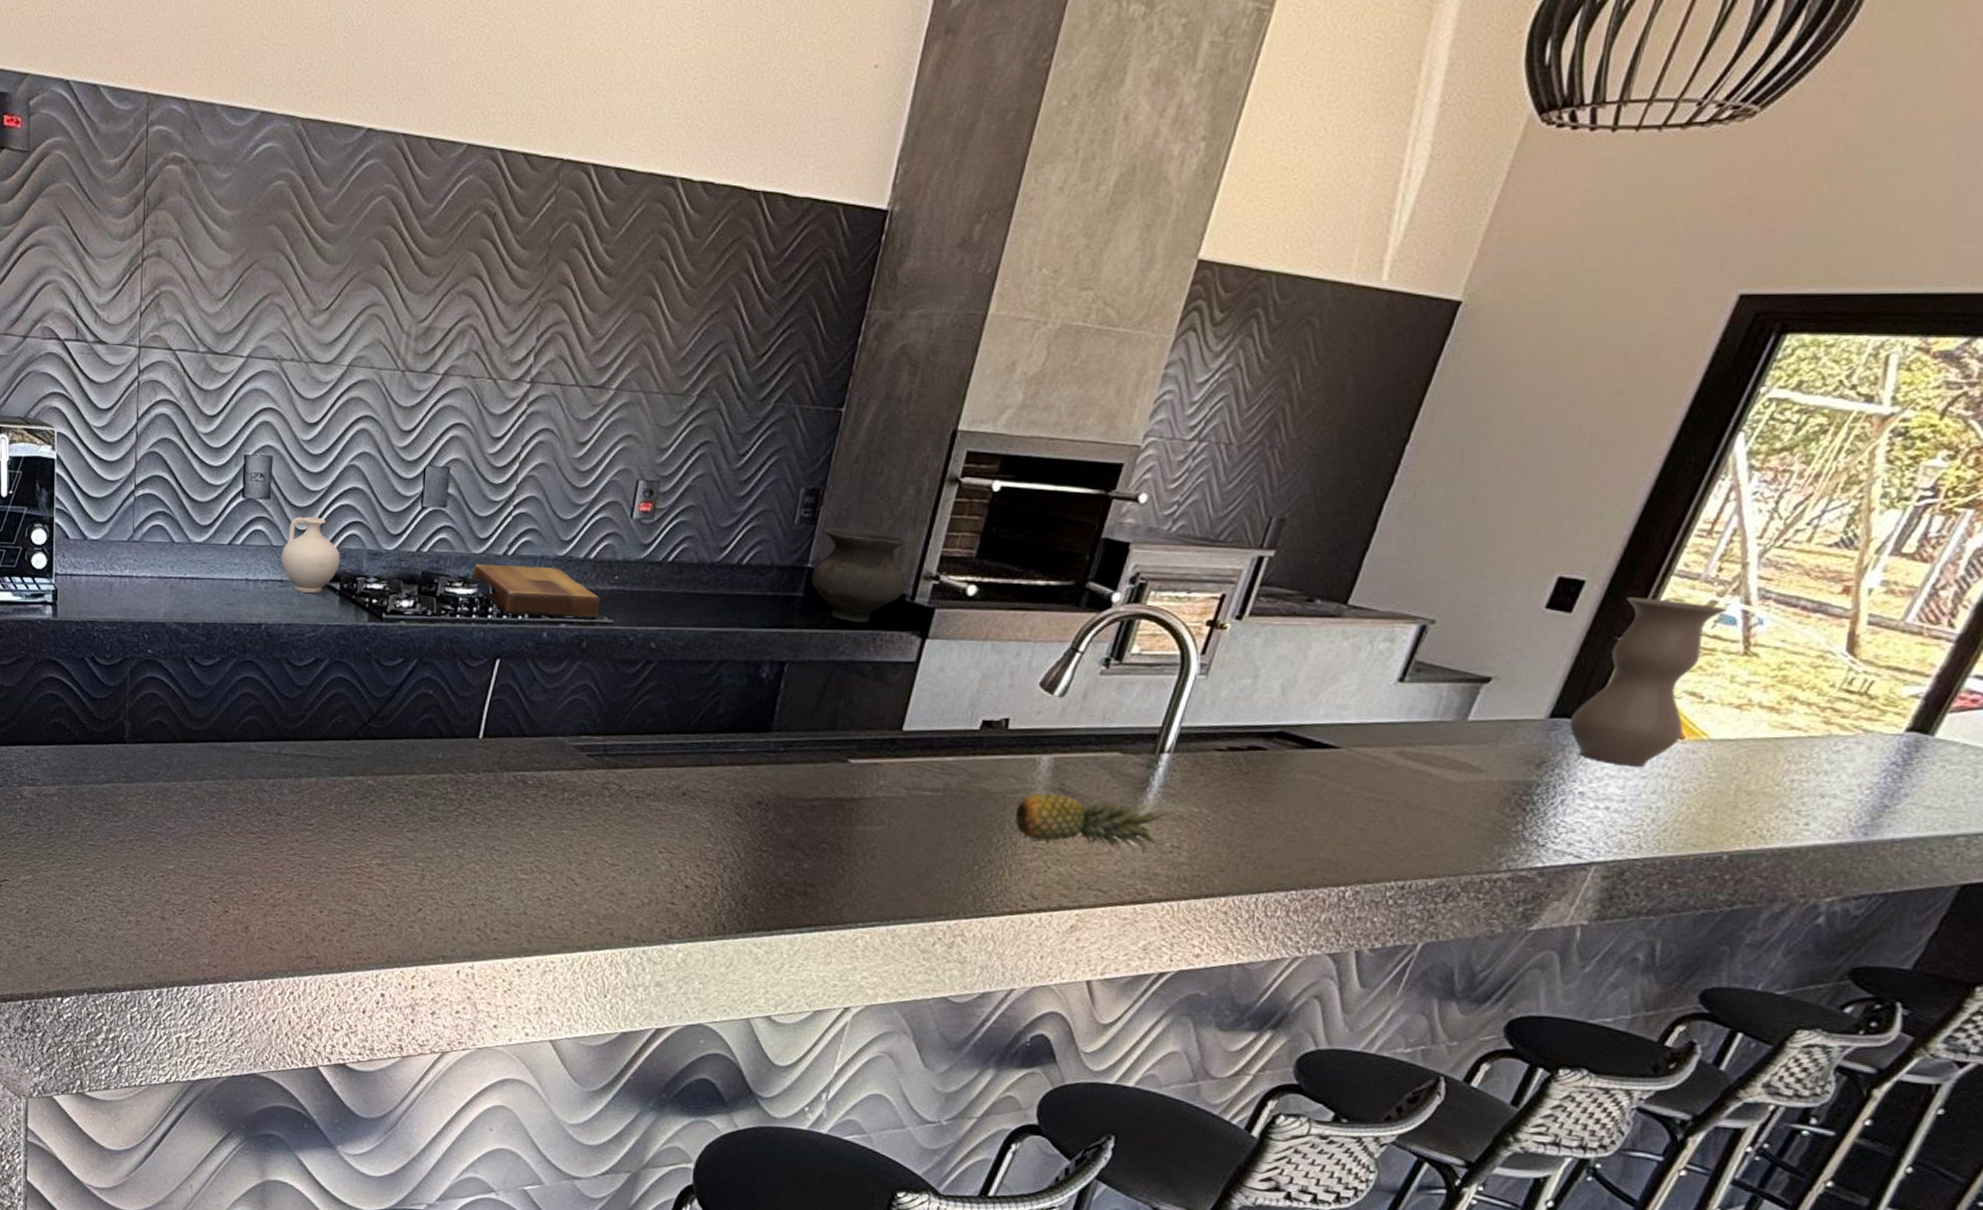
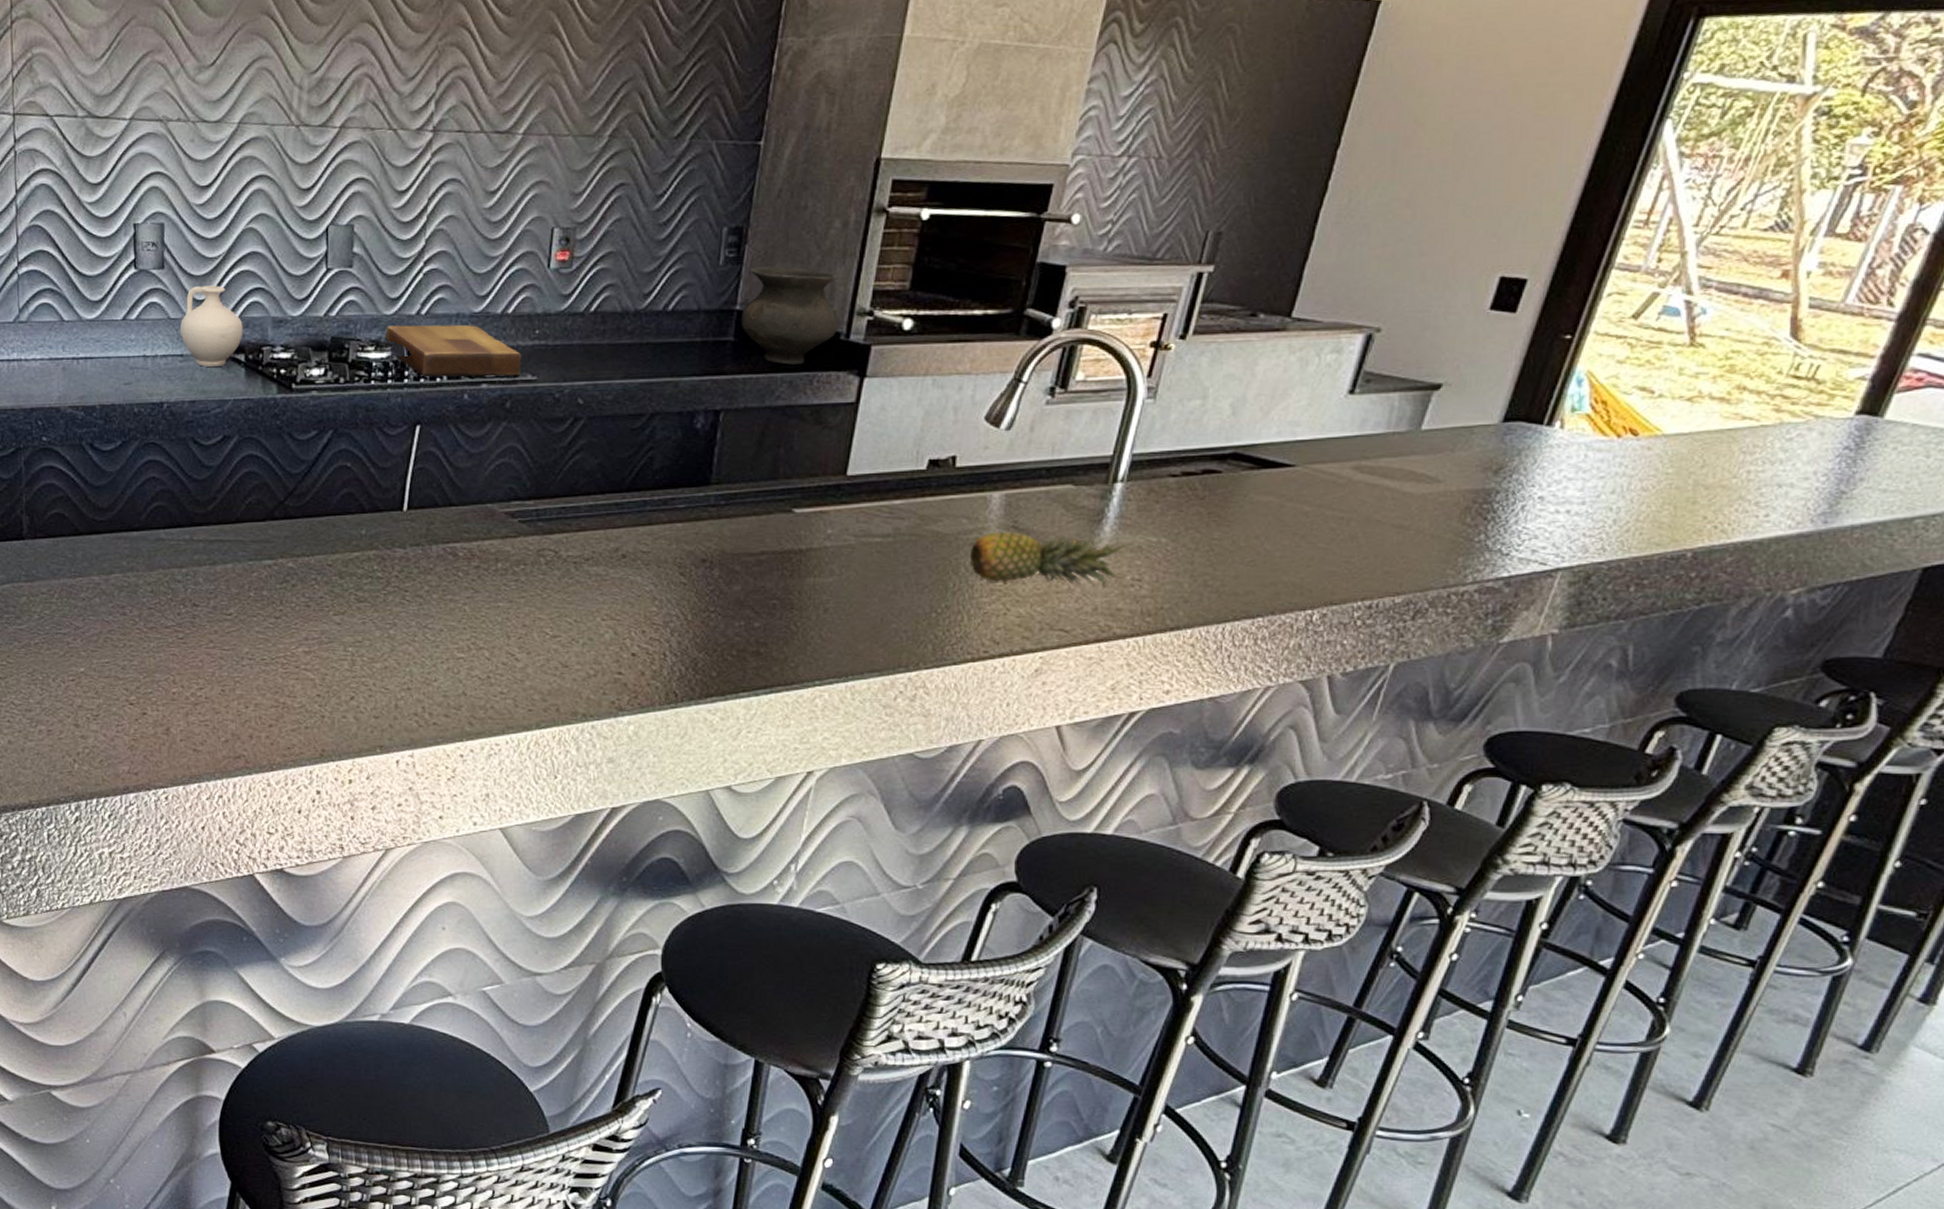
vase: present [1569,597,1728,767] -> none [1524,293,1671,467]

